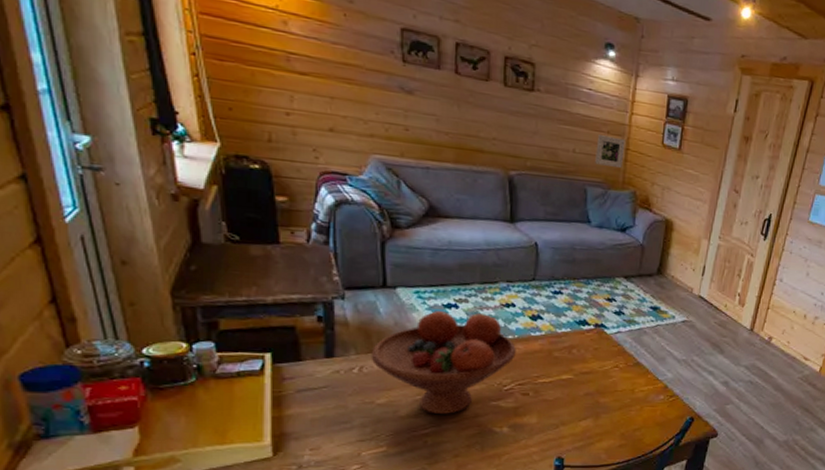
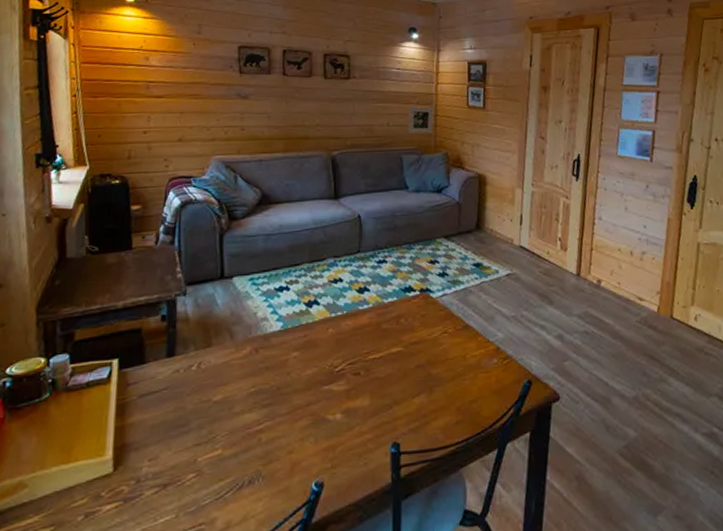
fruit bowl: present [371,311,516,415] -> none [208,293,345,407]

